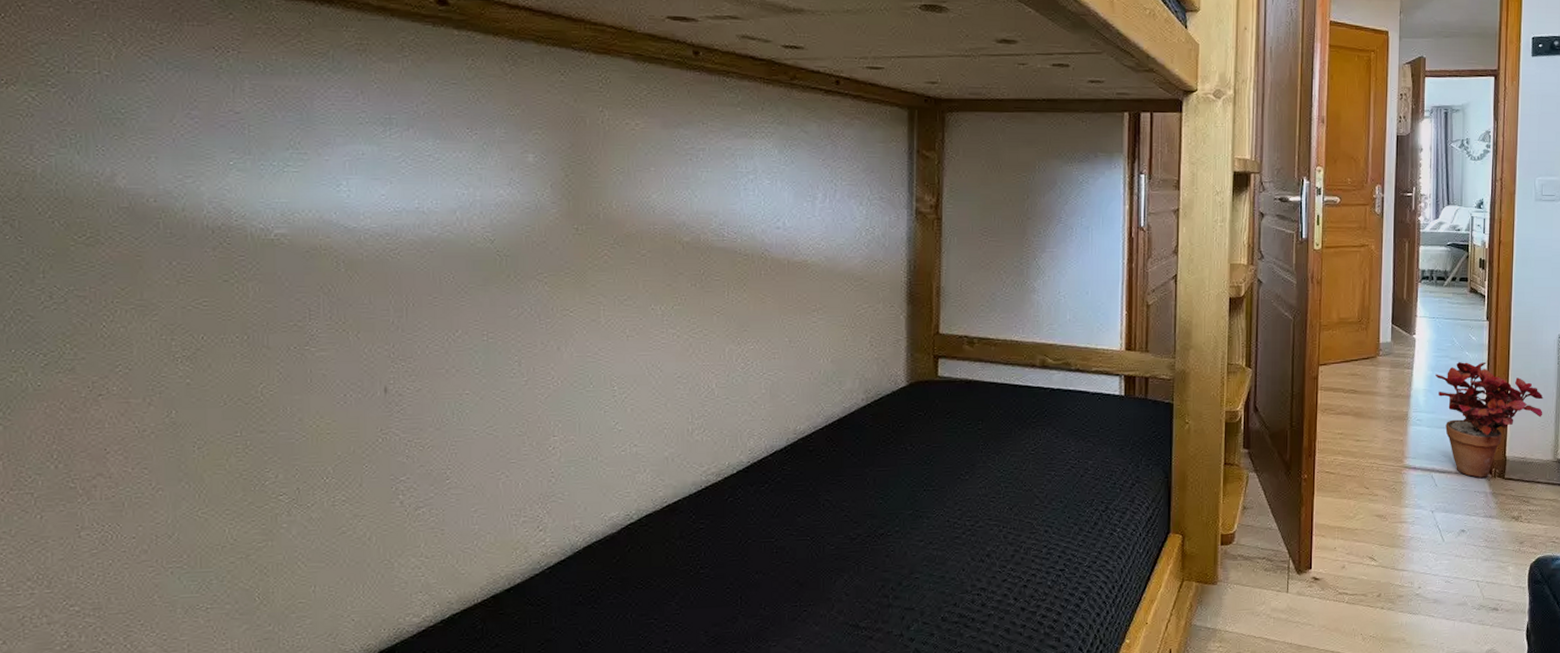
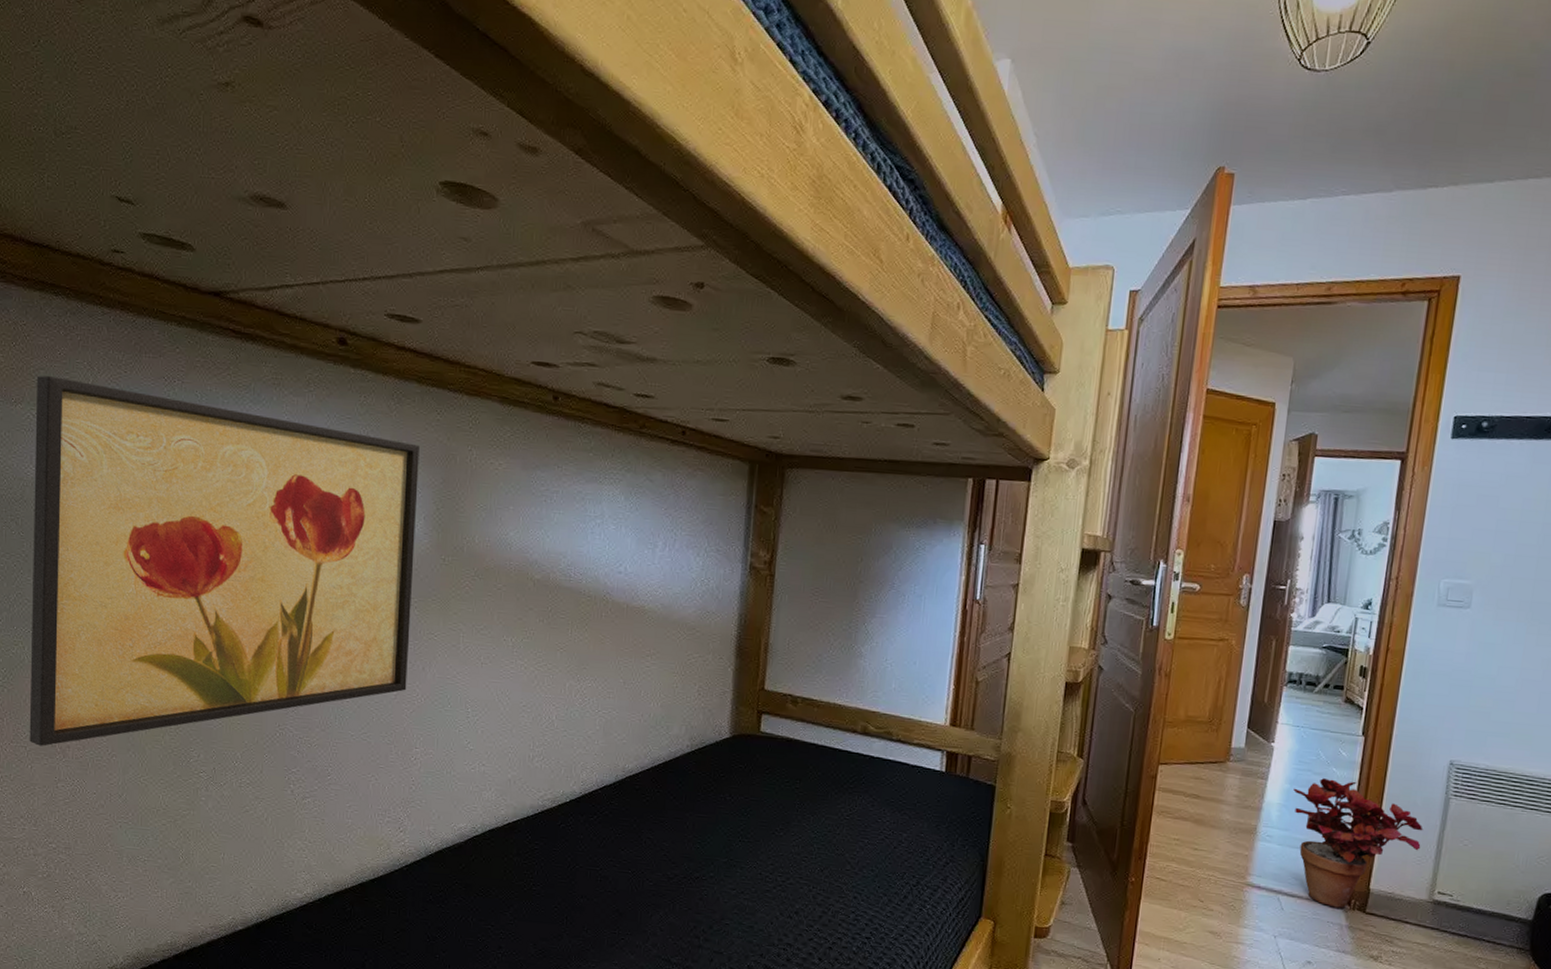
wall art: none [35,51,542,490] -> present [29,375,420,746]

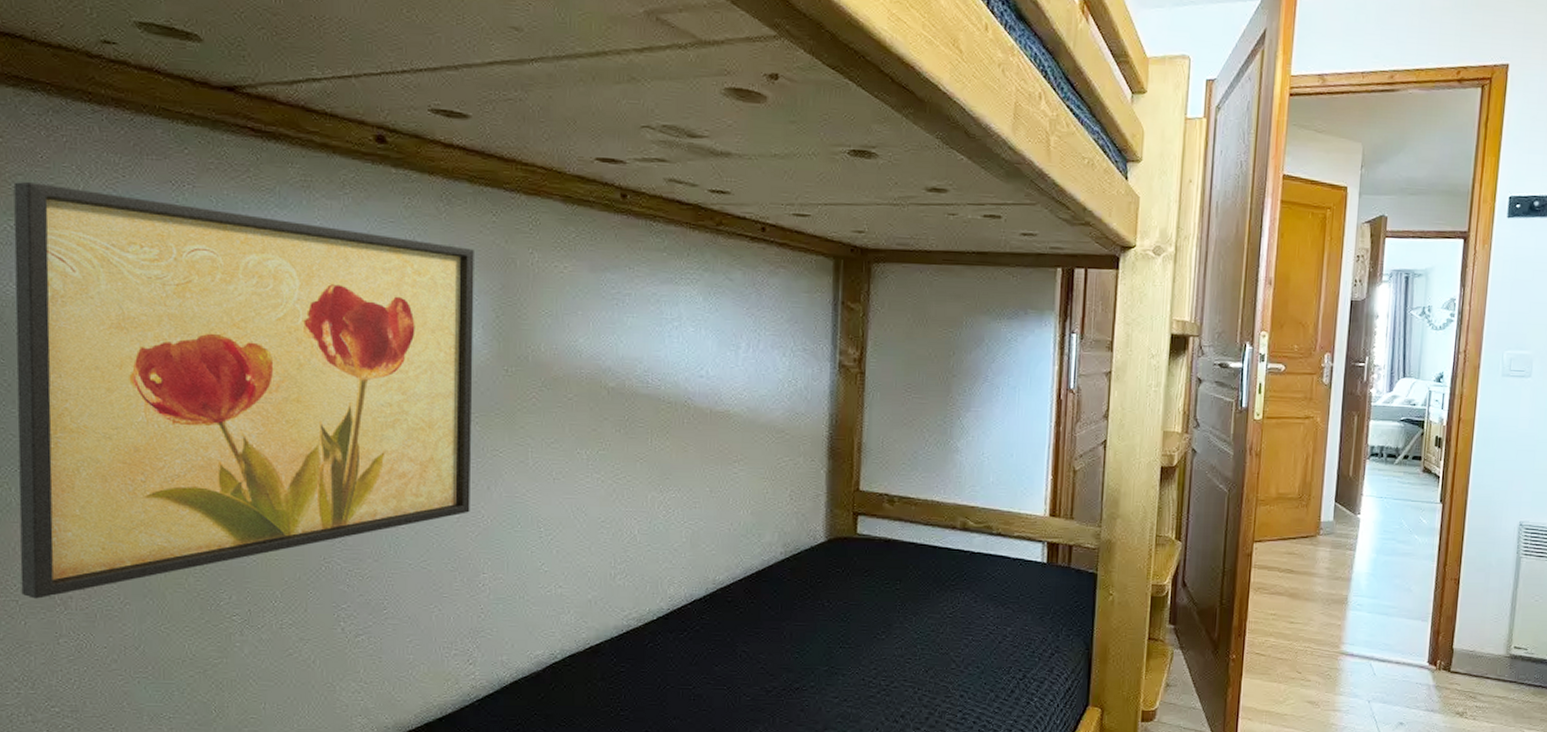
potted plant: present [1293,778,1423,908] -> none [1380,546,1499,669]

